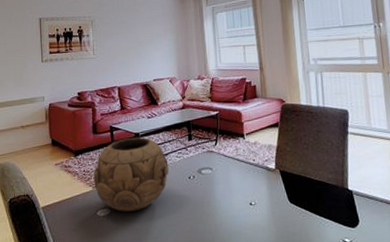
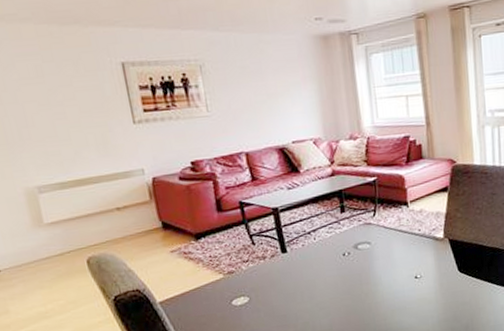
decorative bowl: present [93,137,169,212] -> none [222,212,319,299]

